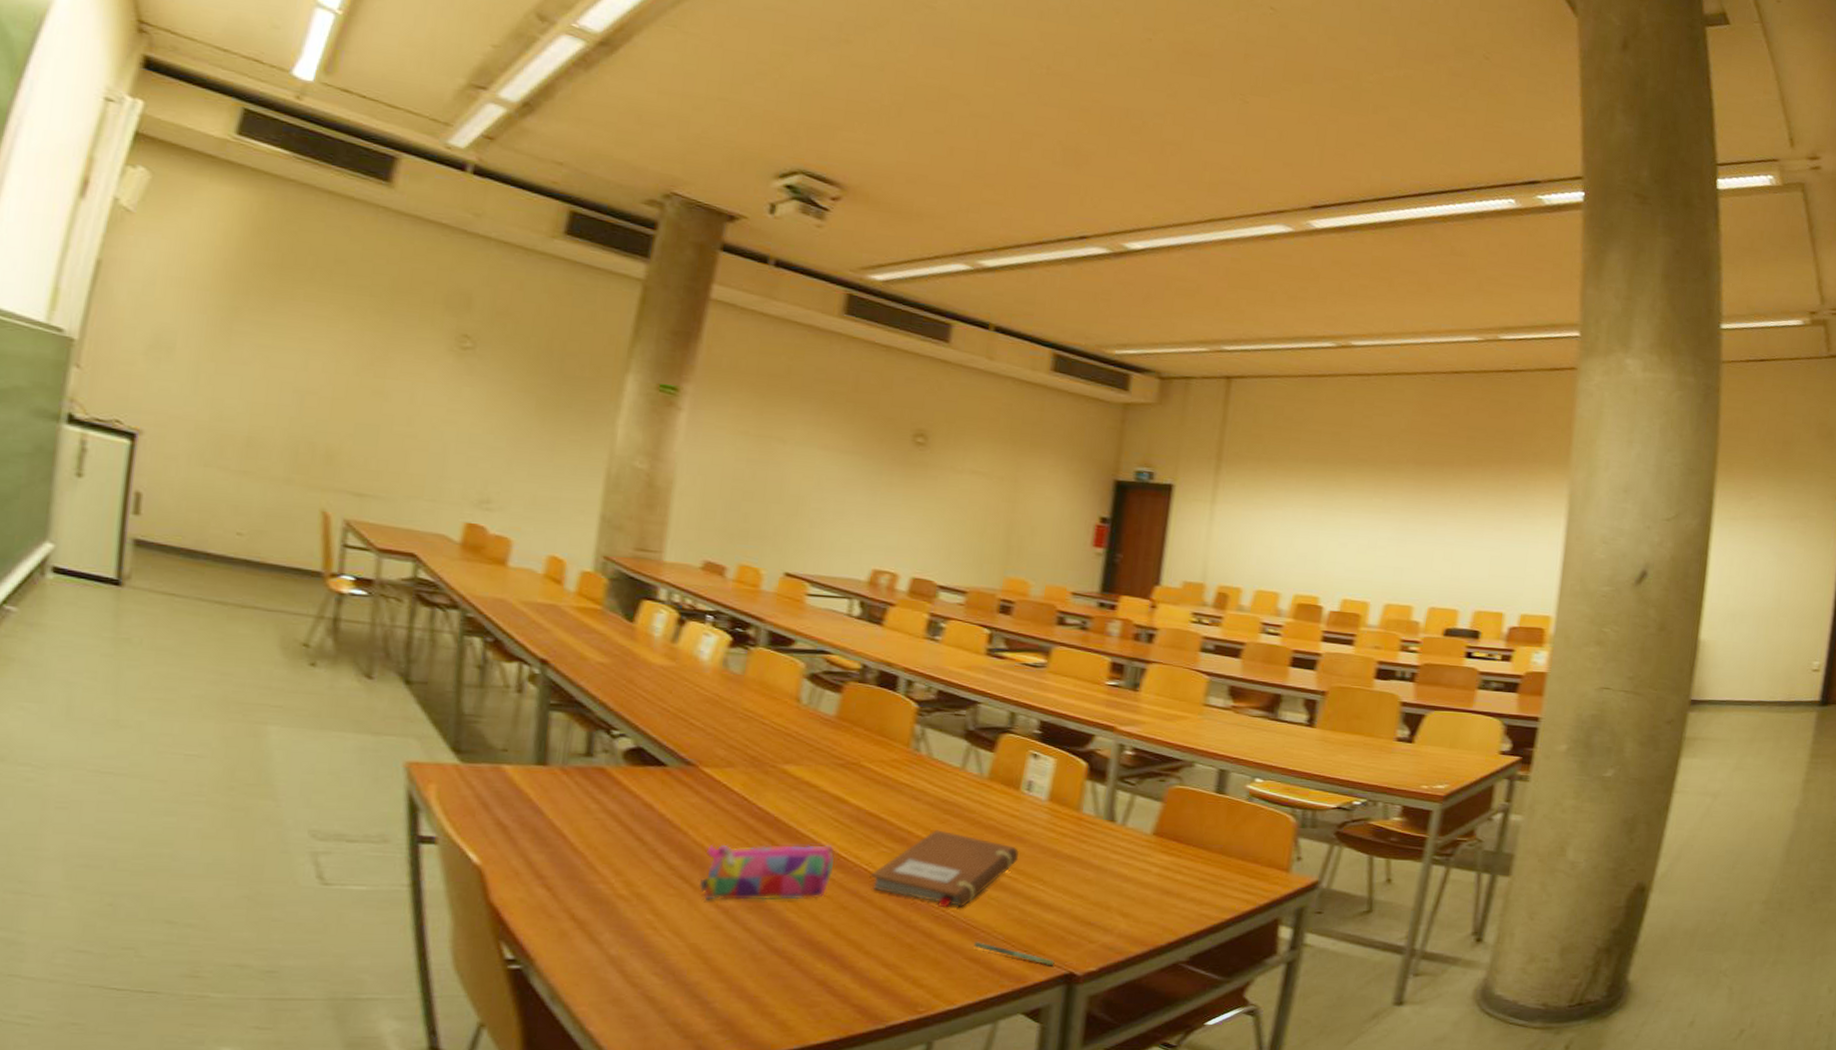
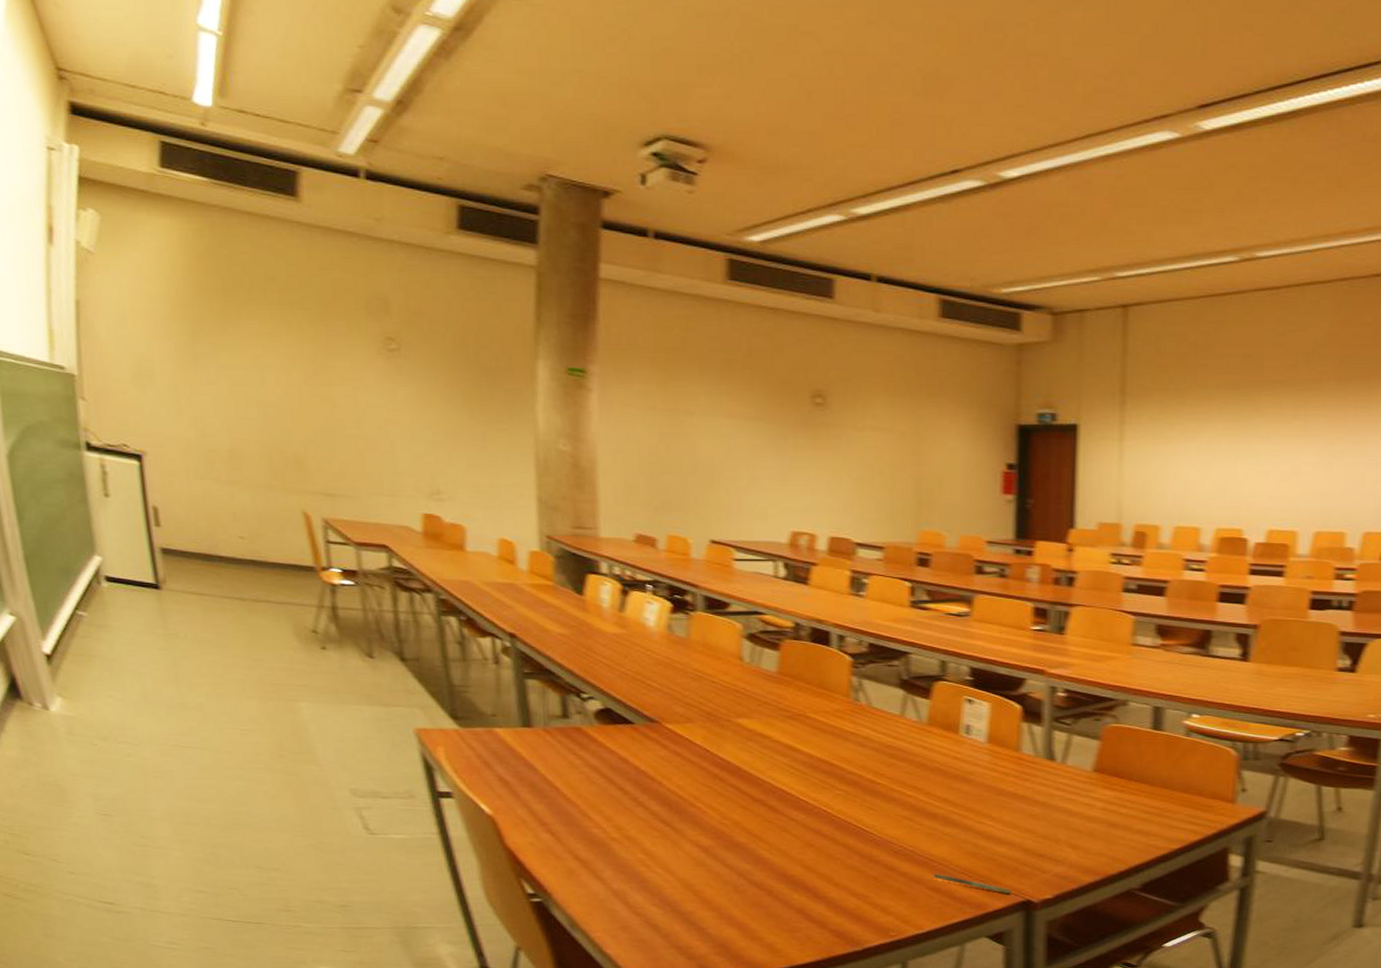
pencil case: present [698,844,835,901] -> none [679,789,796,841]
notebook: present [869,830,1019,909] -> none [829,773,966,844]

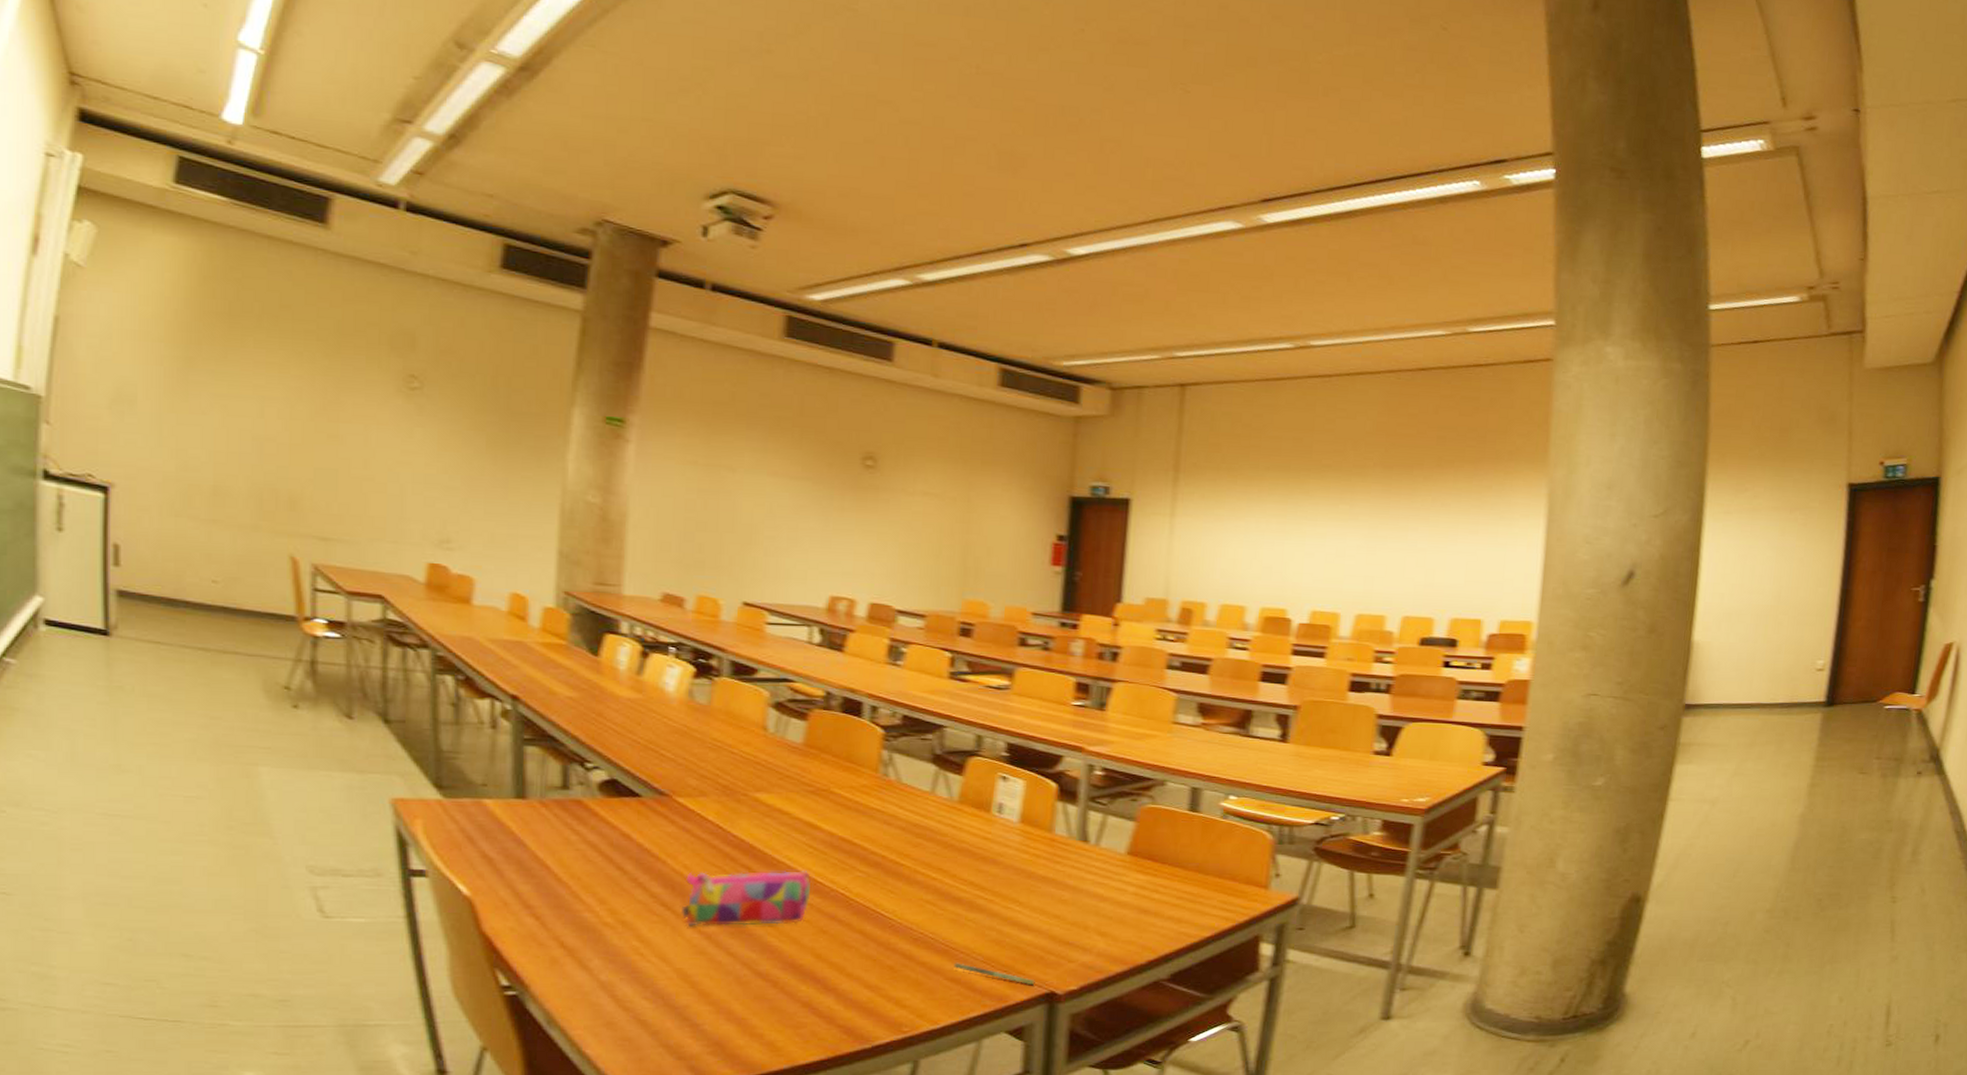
pencil case: none [679,789,796,841] -> present [680,870,812,927]

